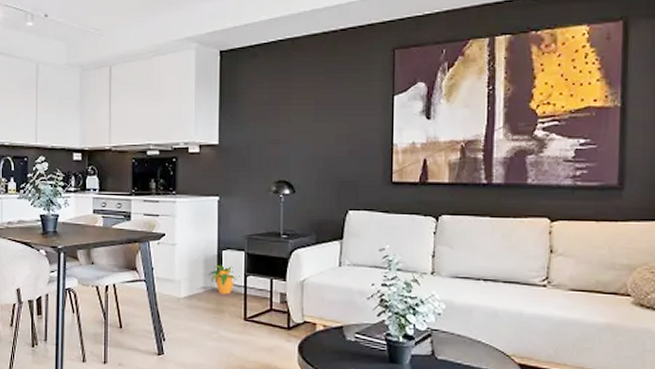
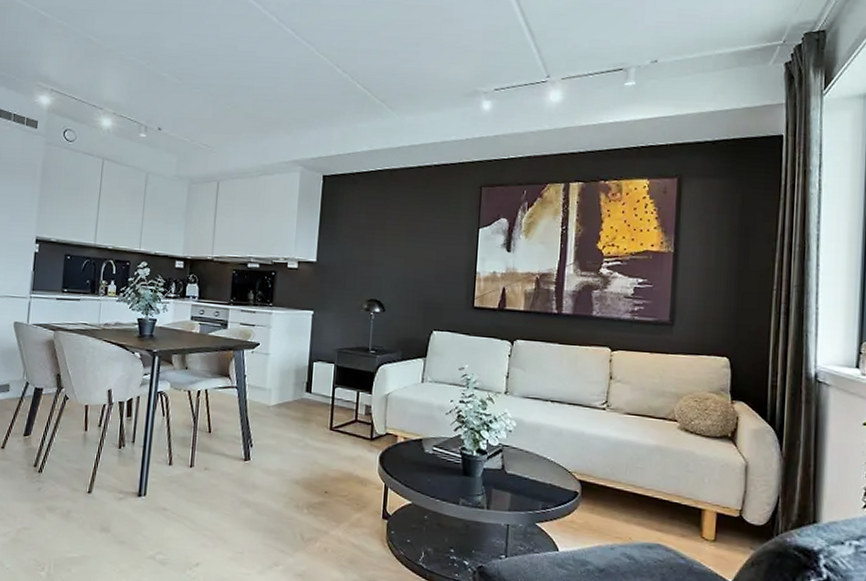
potted plant: present [209,264,240,294] -> none [299,375,329,404]

